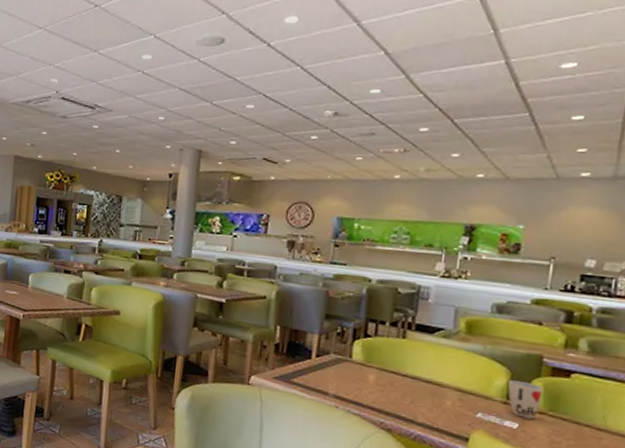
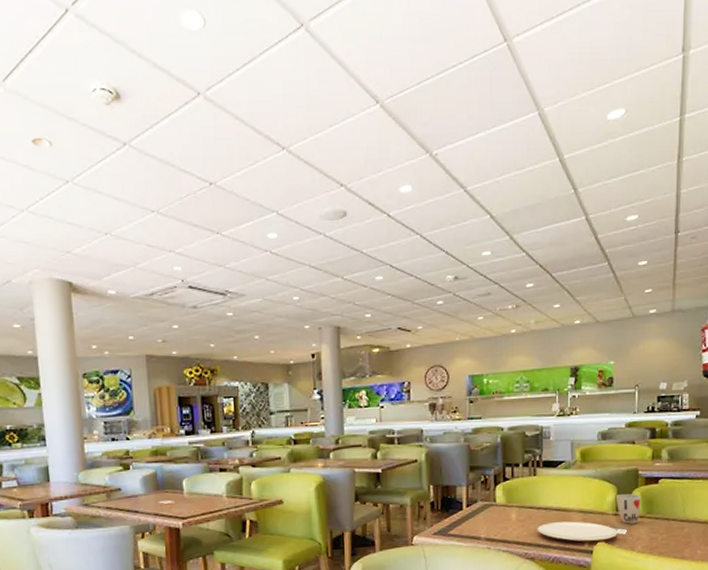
plate: none [399,394,506,430] -> present [537,521,618,542]

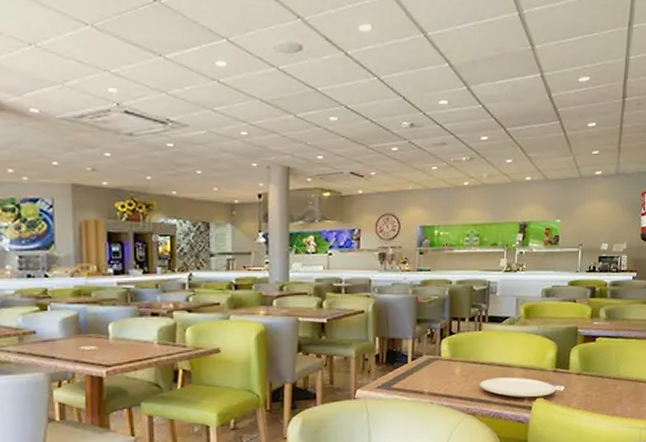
cup: present [617,493,641,524] -> none [556,350,579,381]

